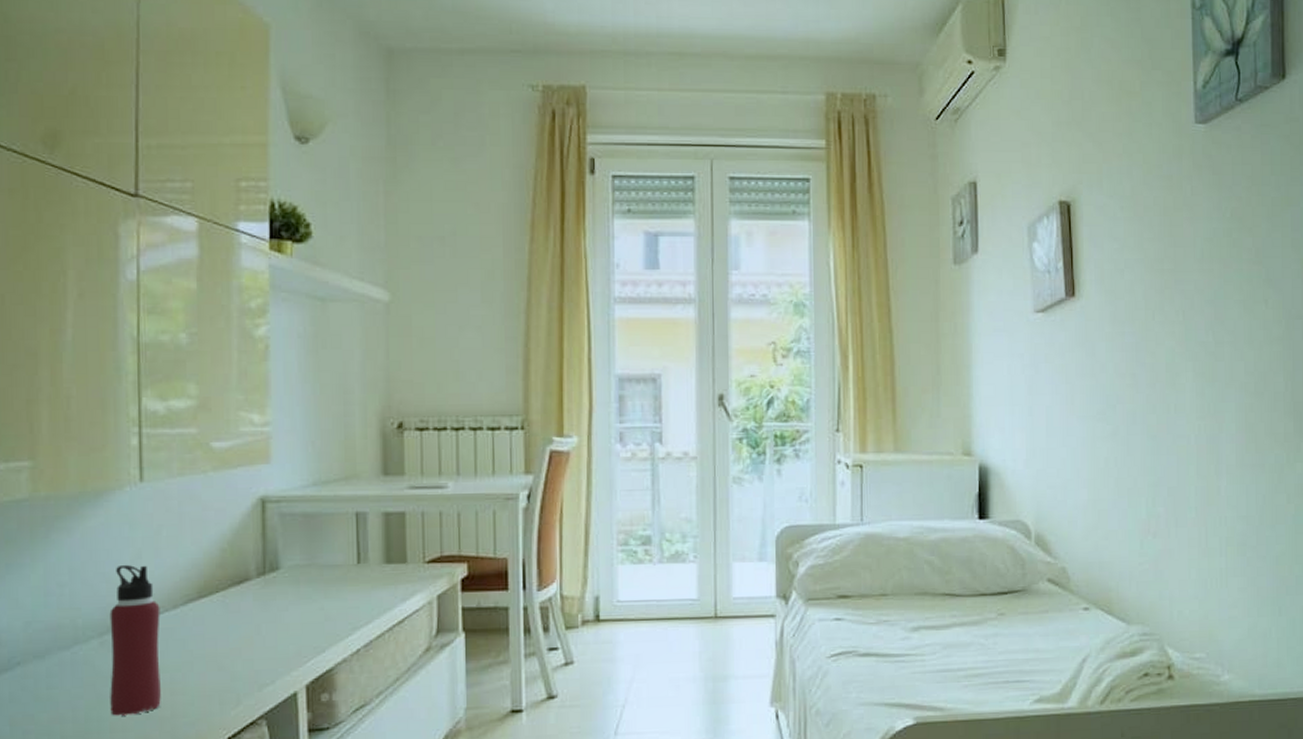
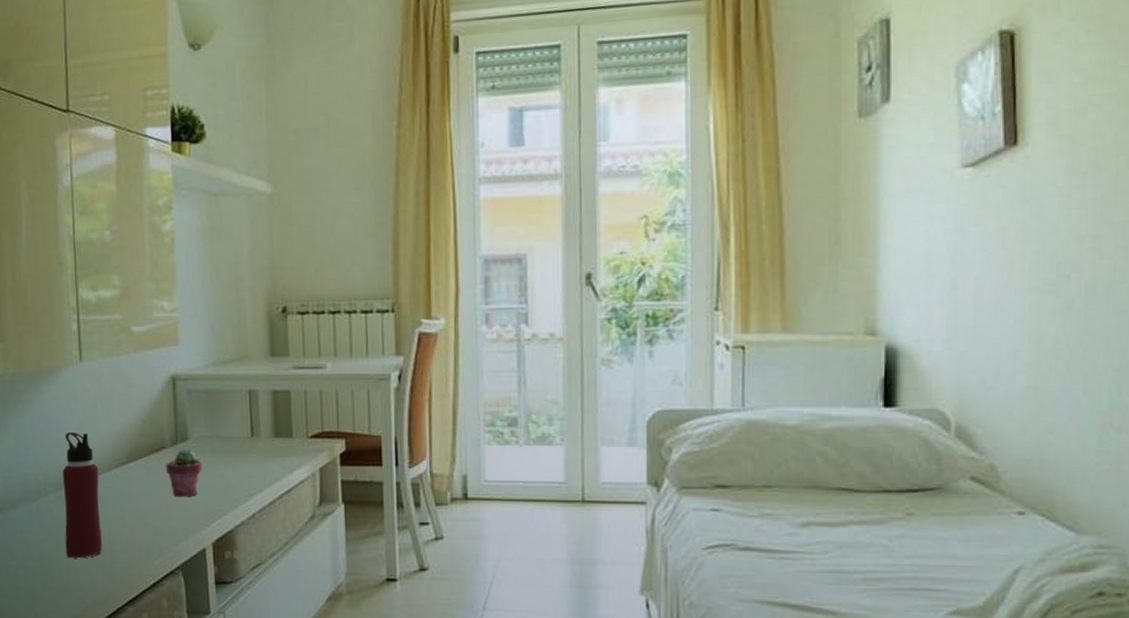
potted succulent: none [249,579,296,635] -> present [166,448,202,497]

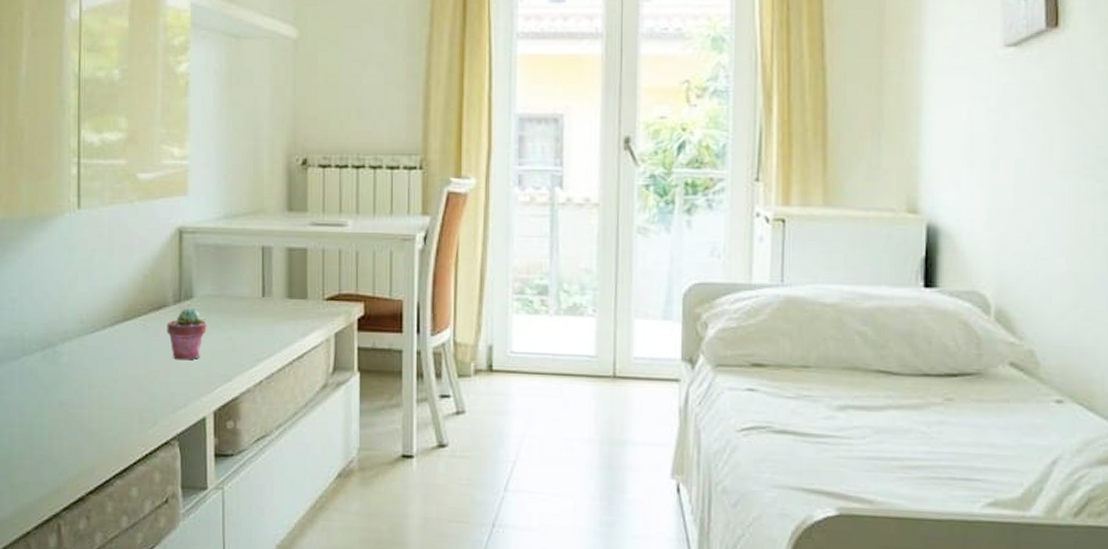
water bottle: present [62,431,102,559] -> none [50,285,92,425]

